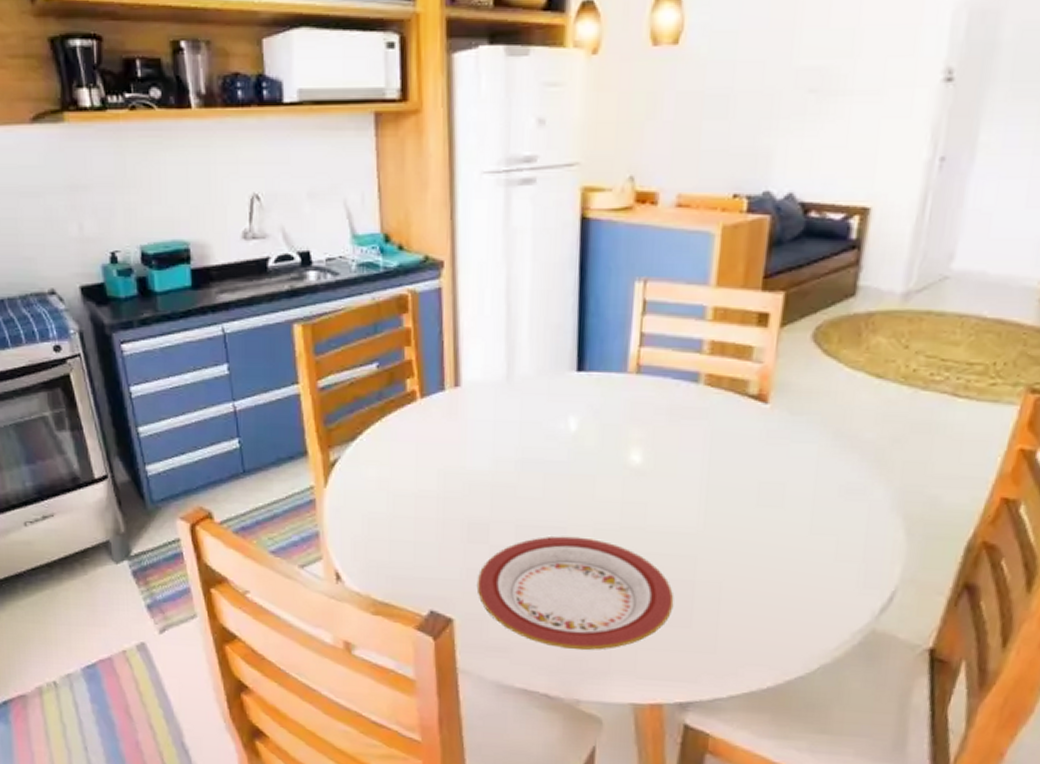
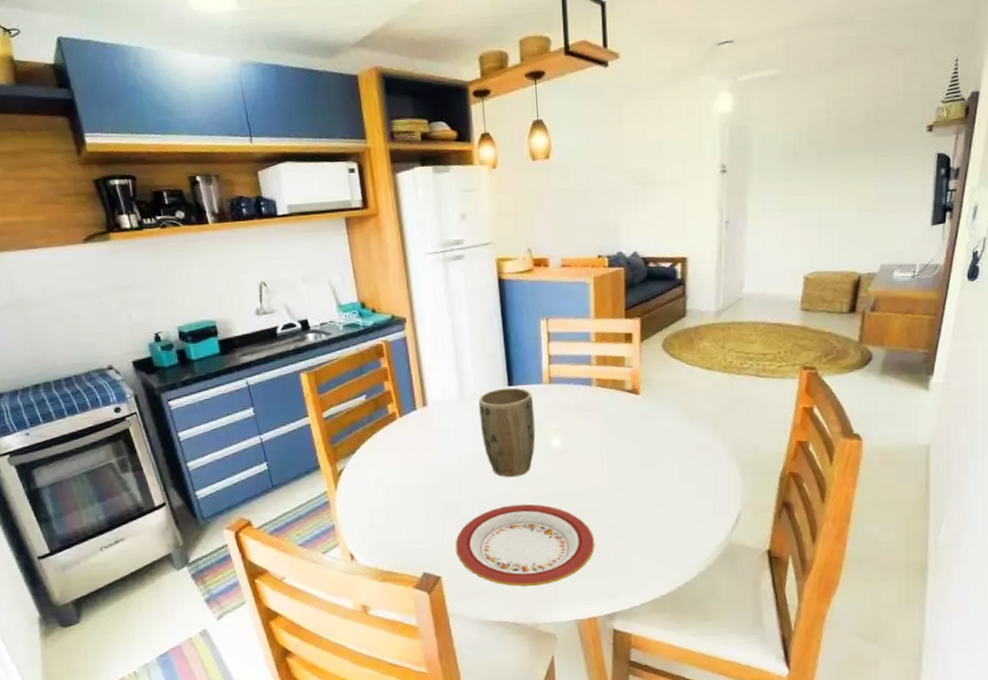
plant pot: none [531,373,611,499] -> present [478,387,536,478]

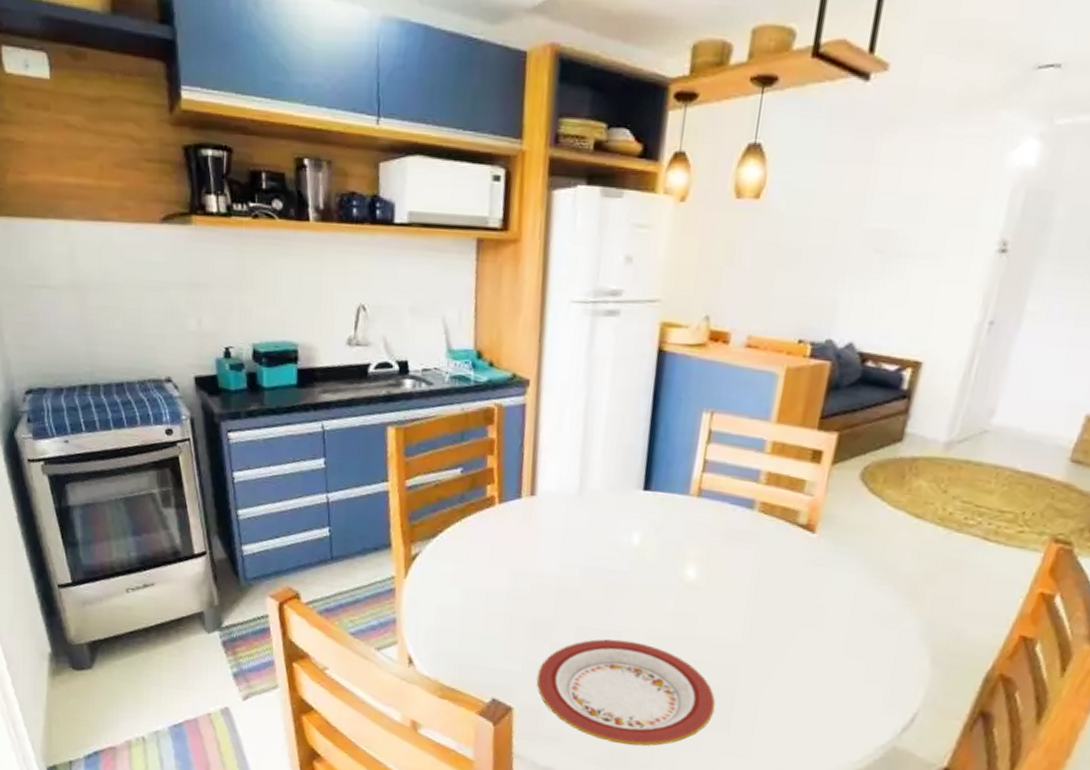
plant pot: present [478,387,536,478] -> none [597,491,673,606]

